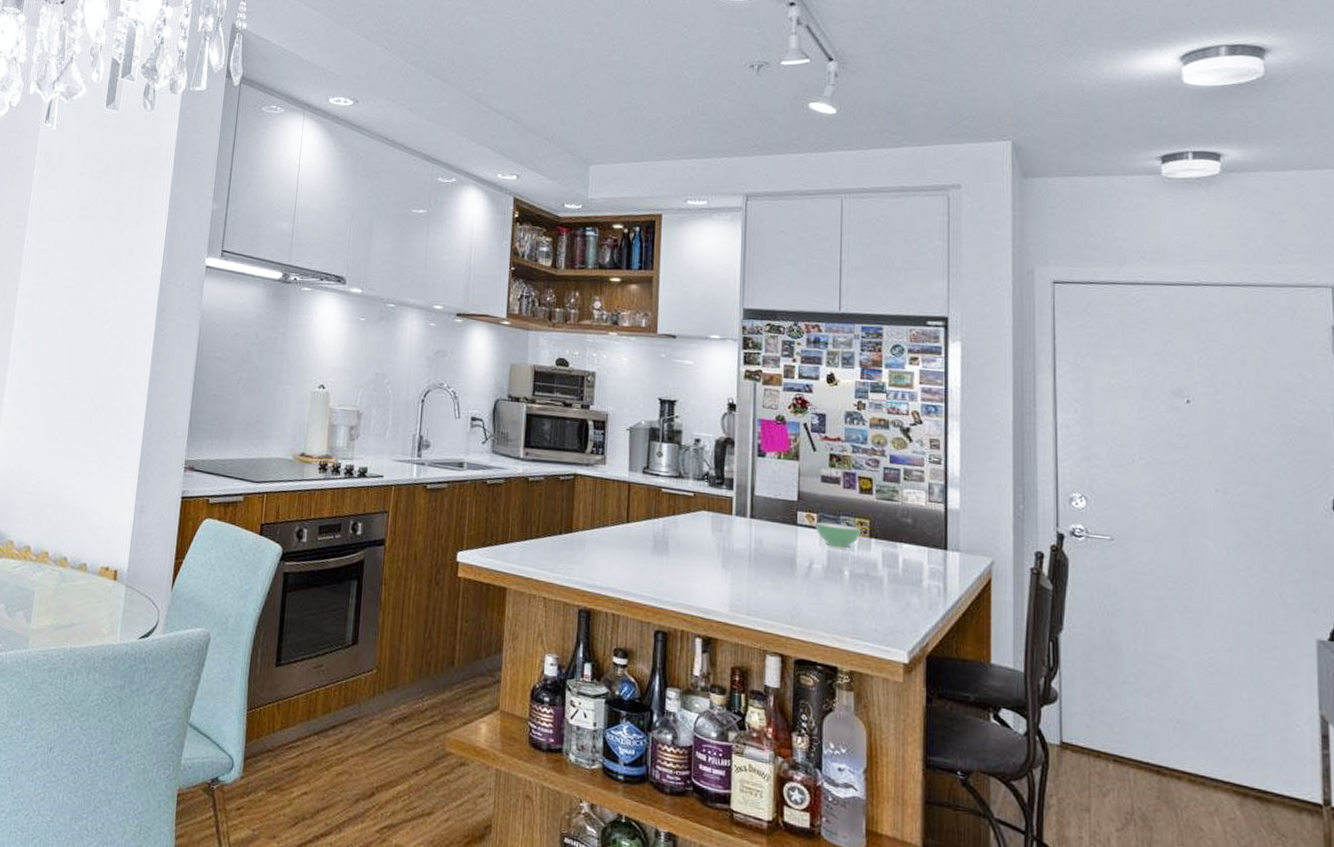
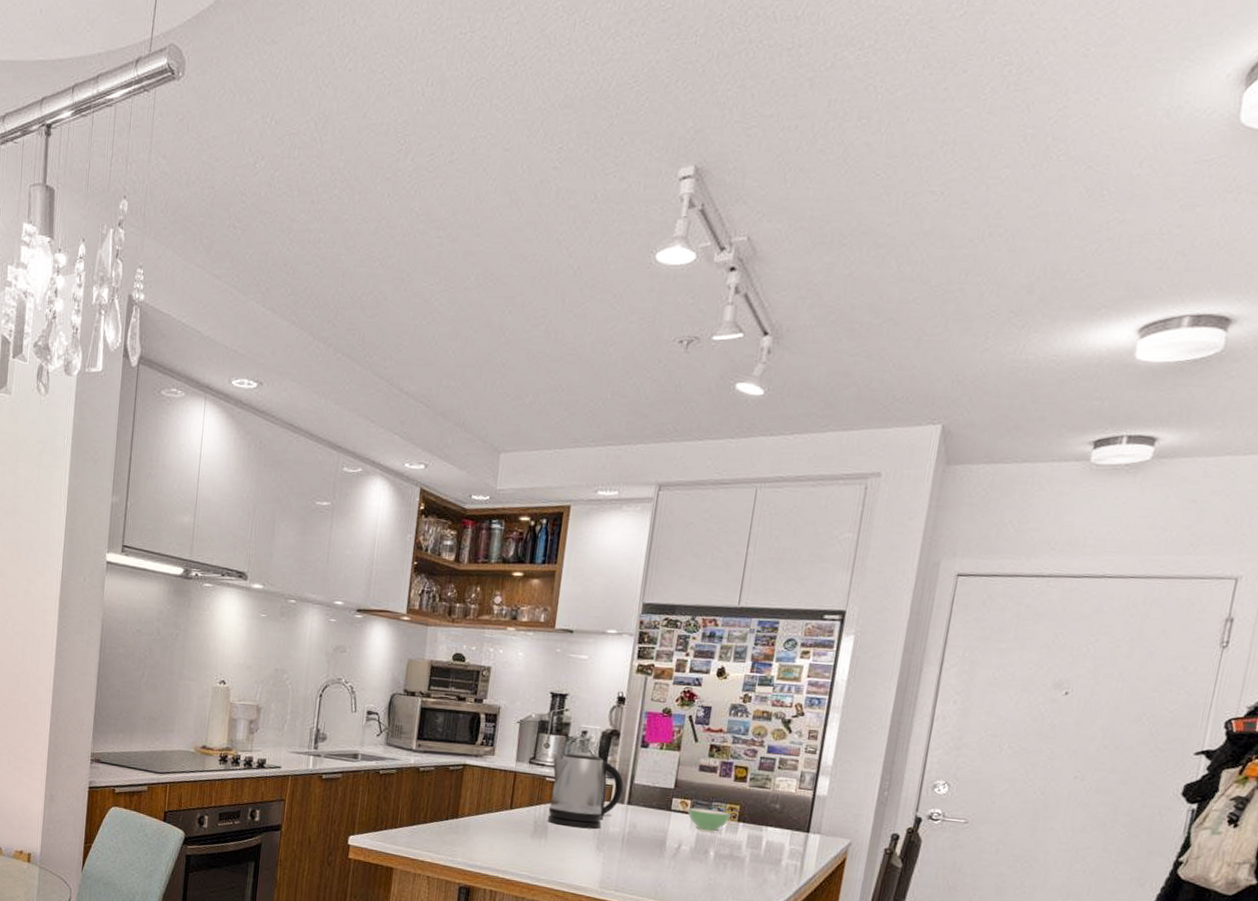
kettle: none [667,461,745,545] -> present [547,752,624,829]

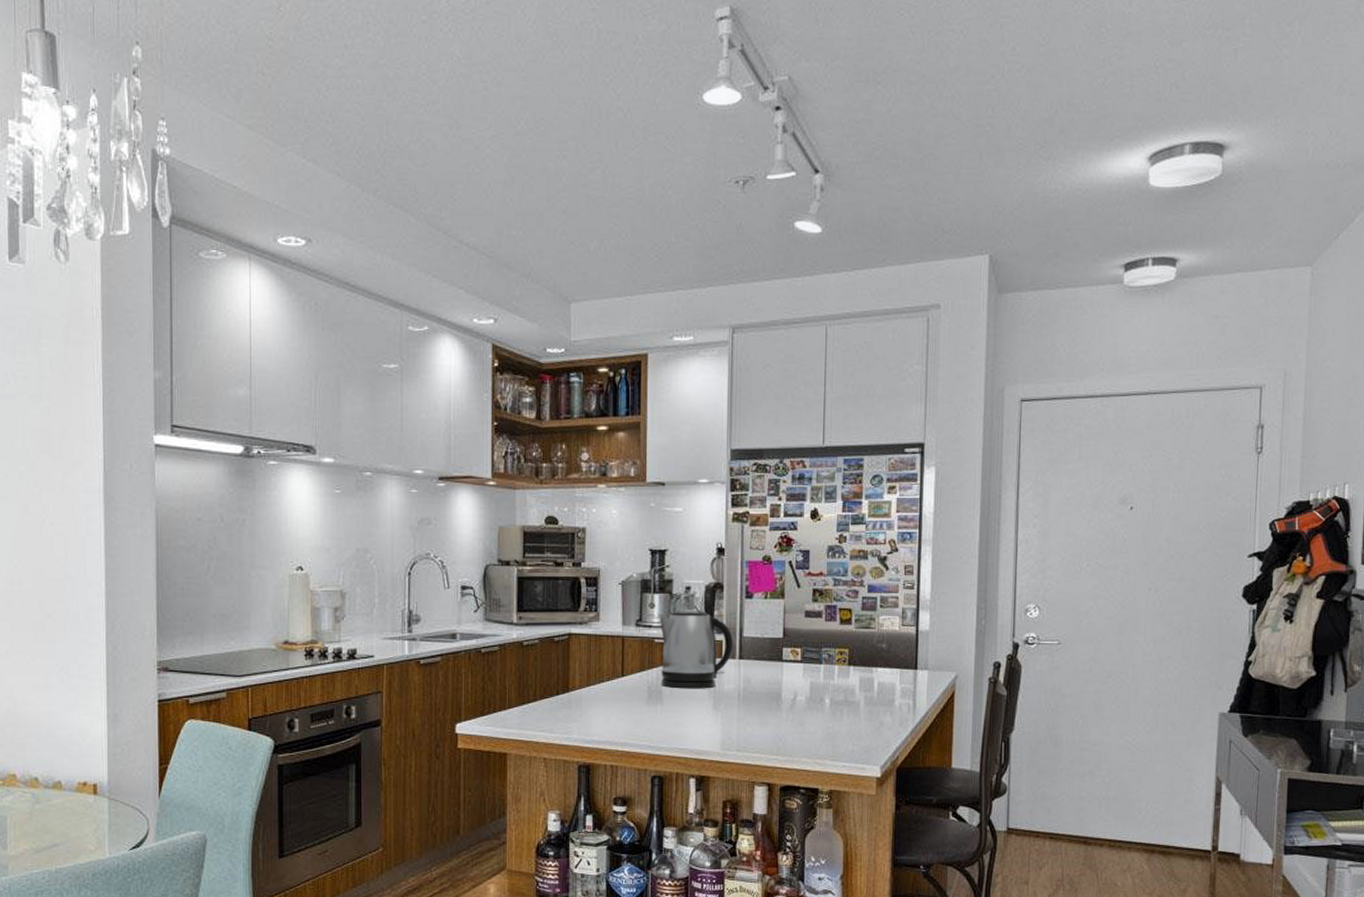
bowl: present [688,807,732,834] -> none [799,656,842,681]

